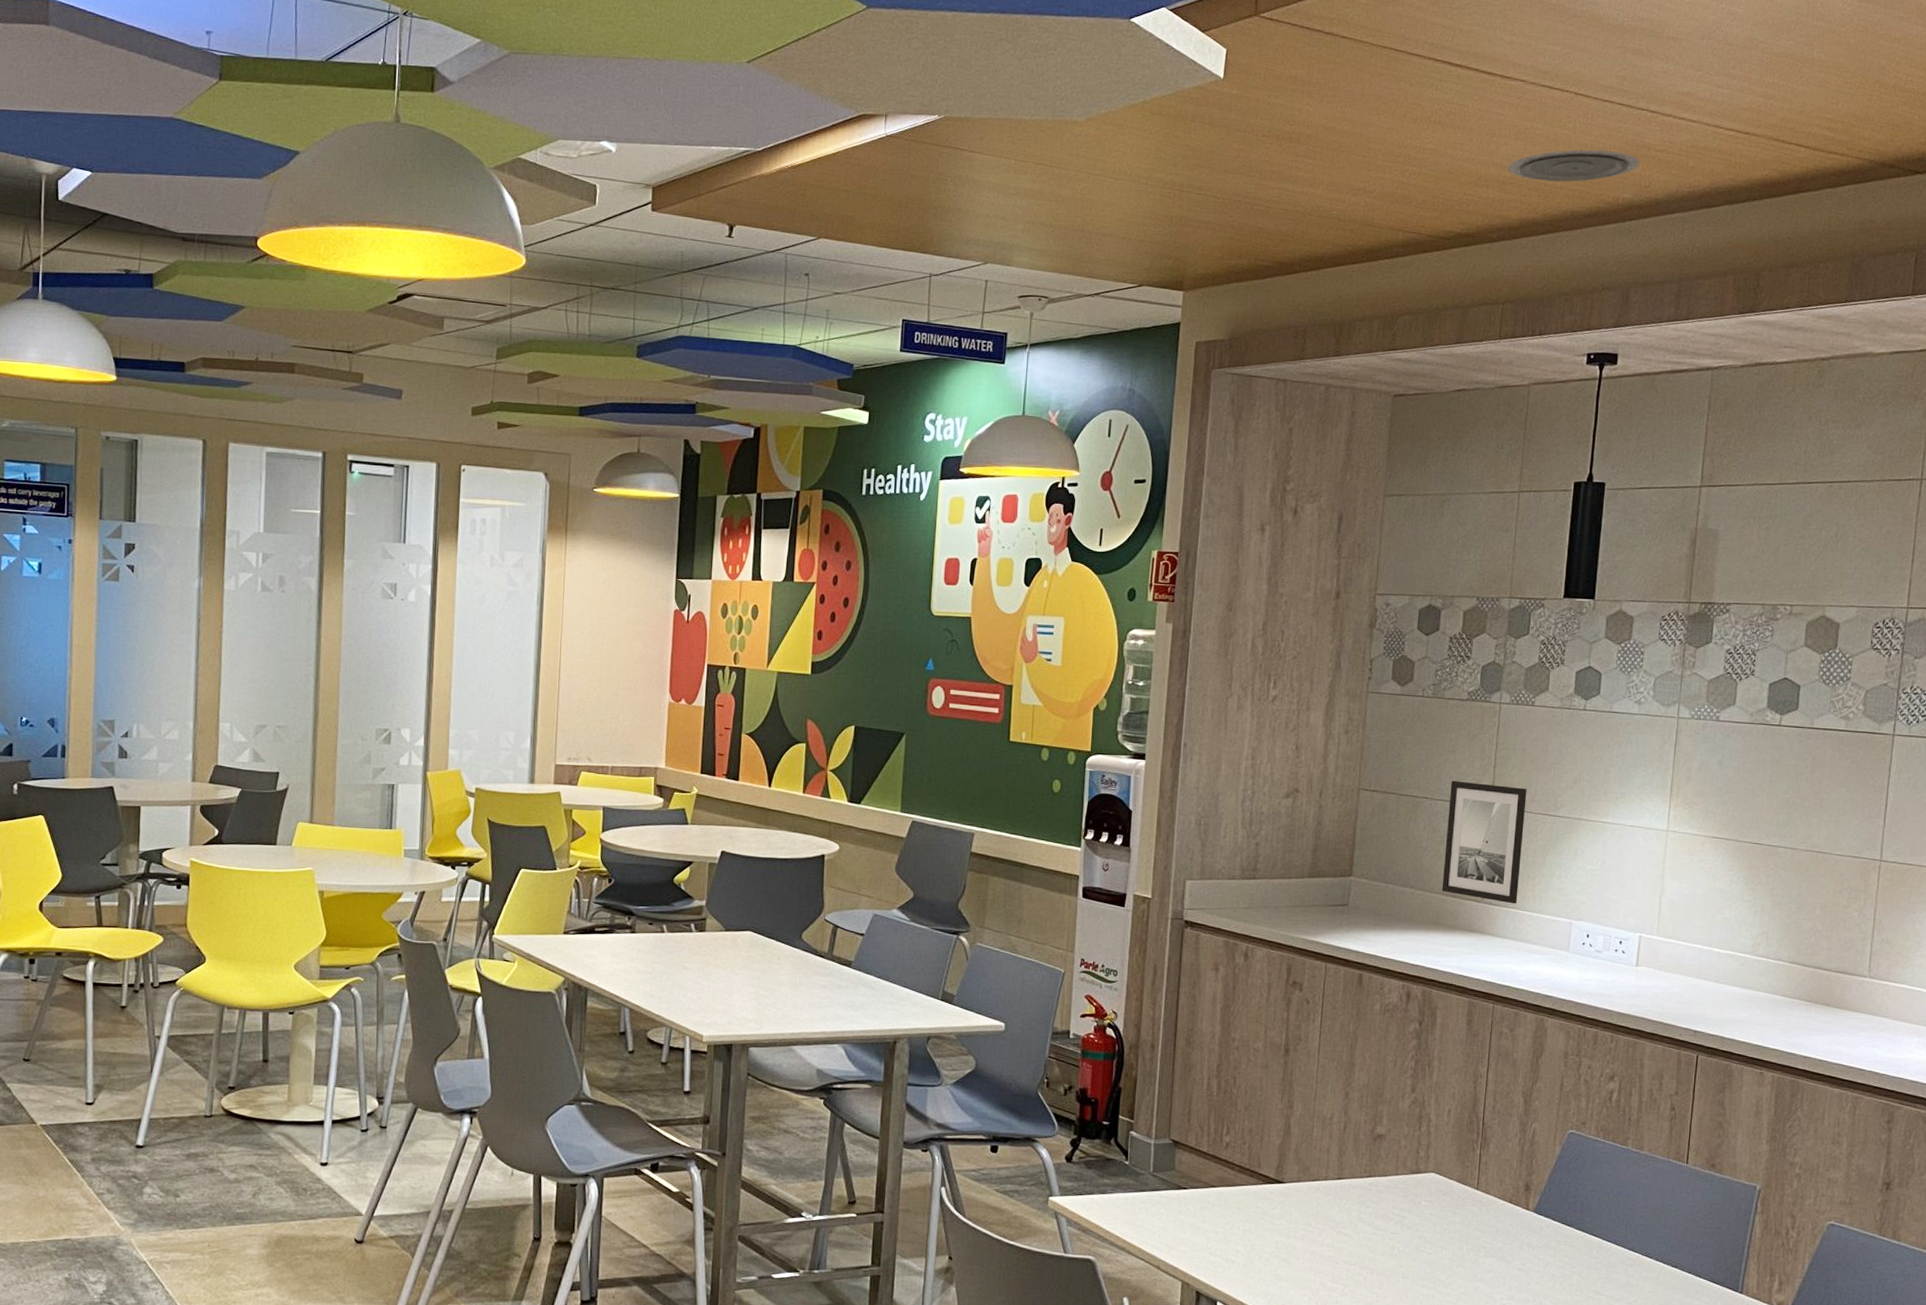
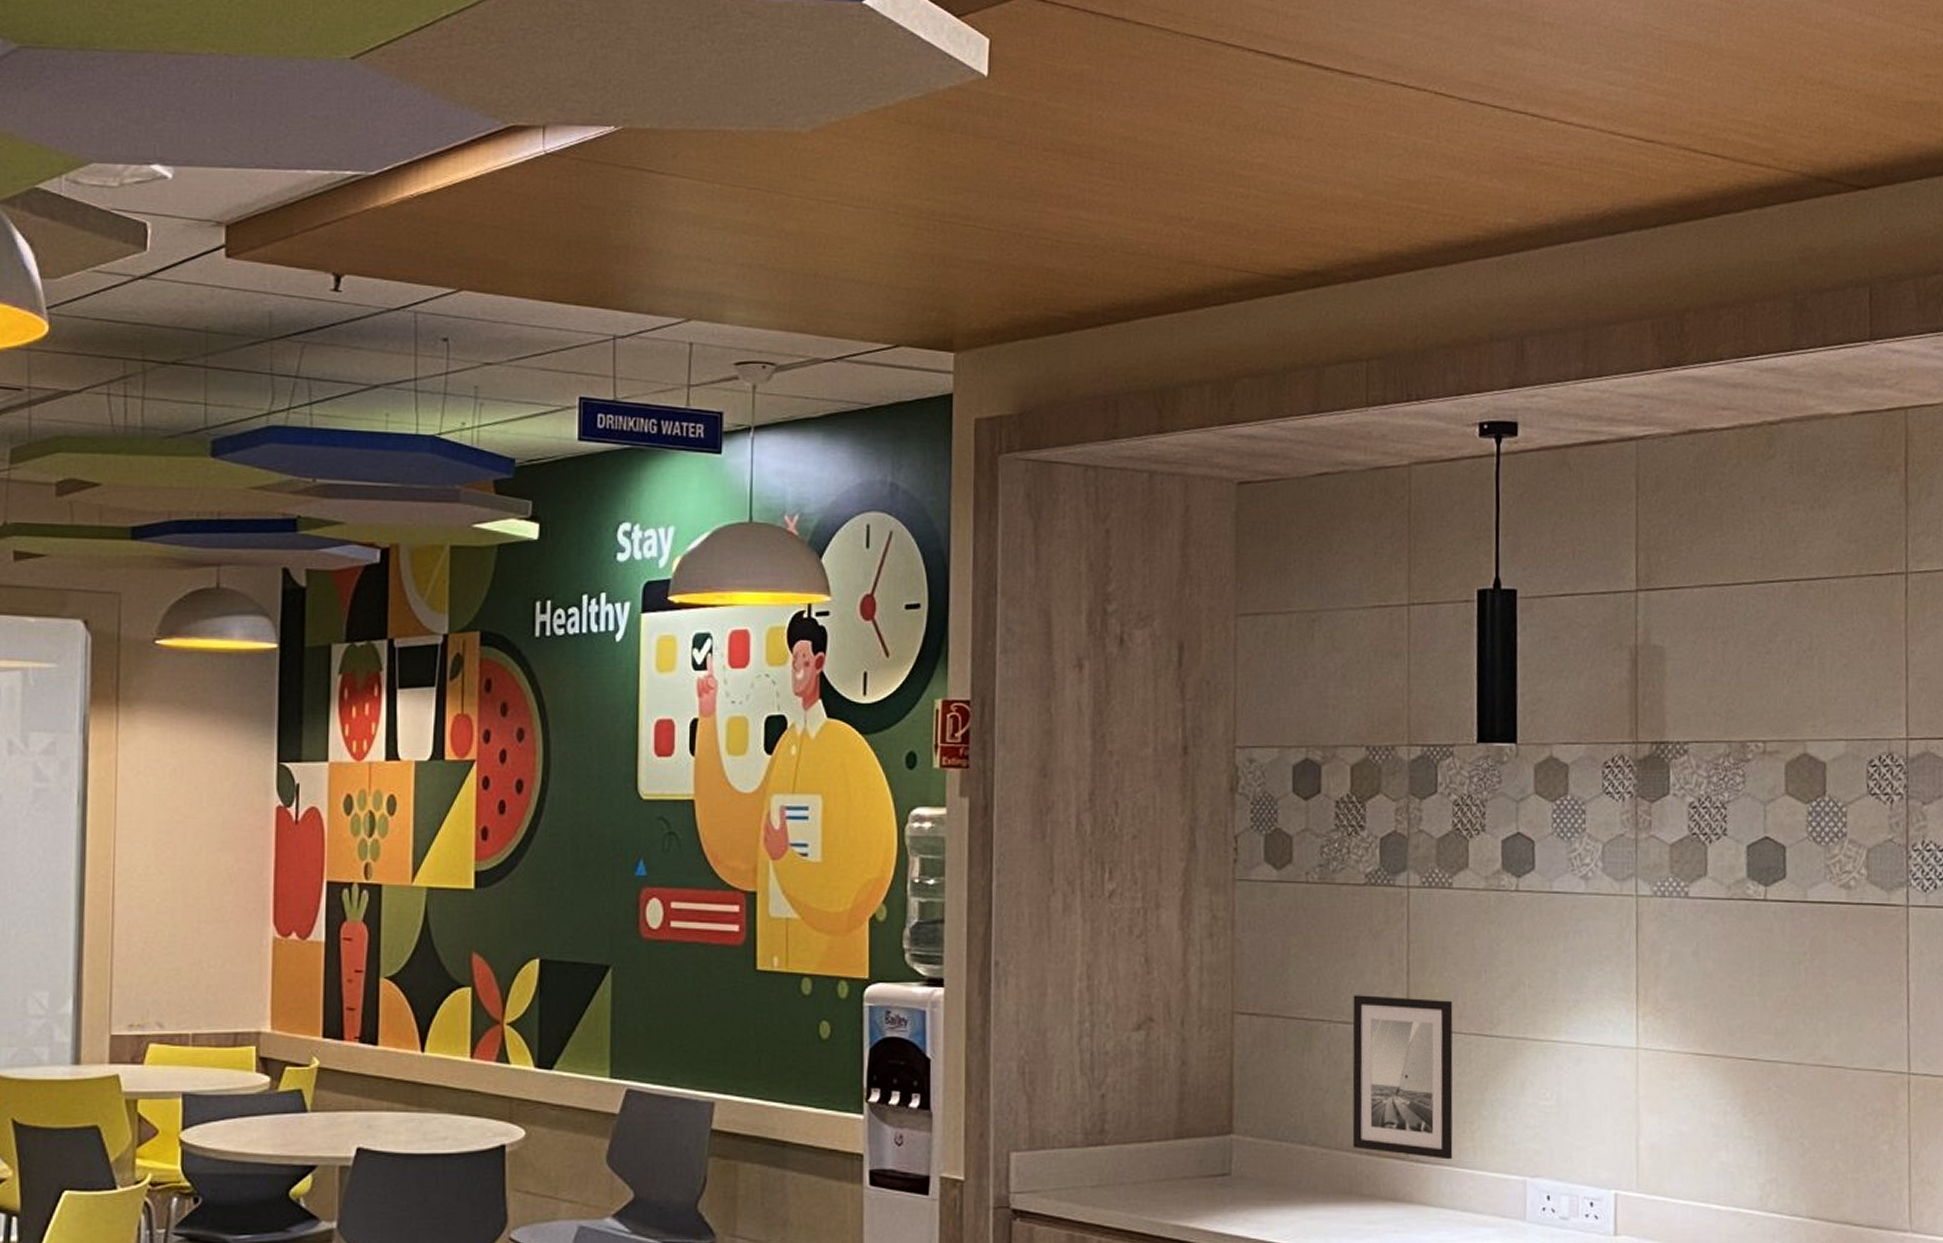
recessed light: present [1507,149,1641,182] -> none [1358,163,1523,205]

